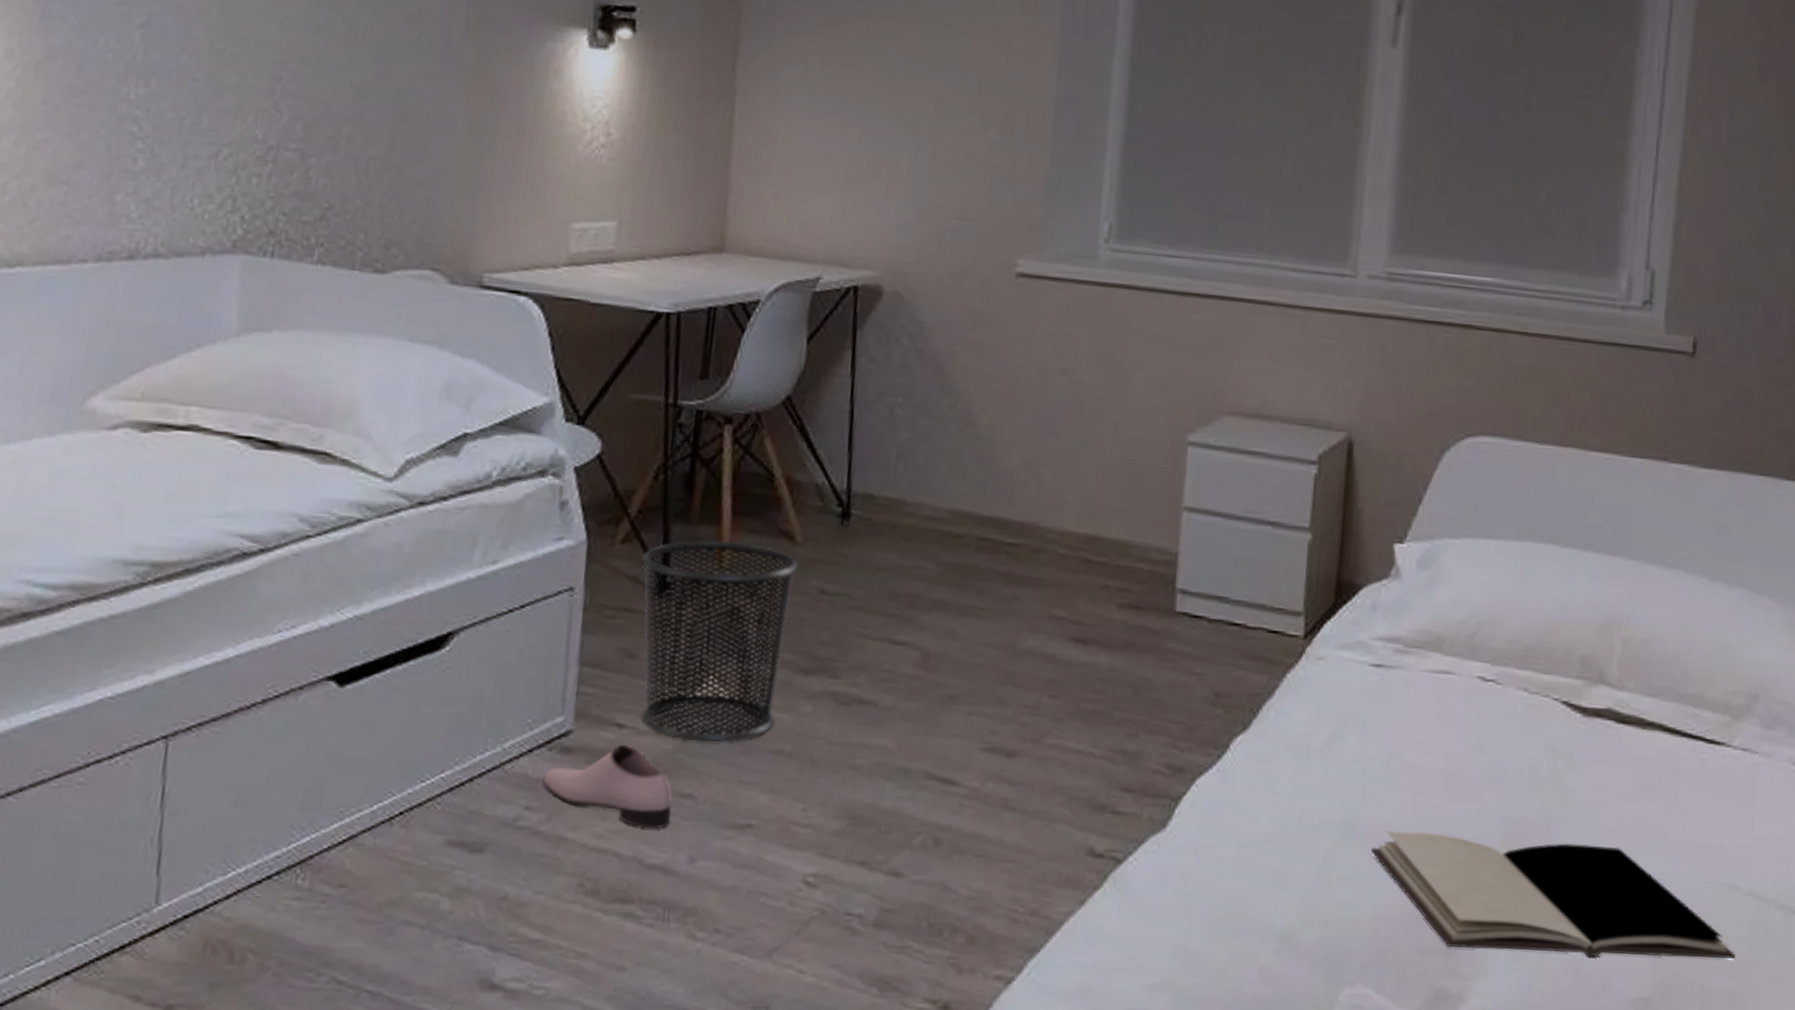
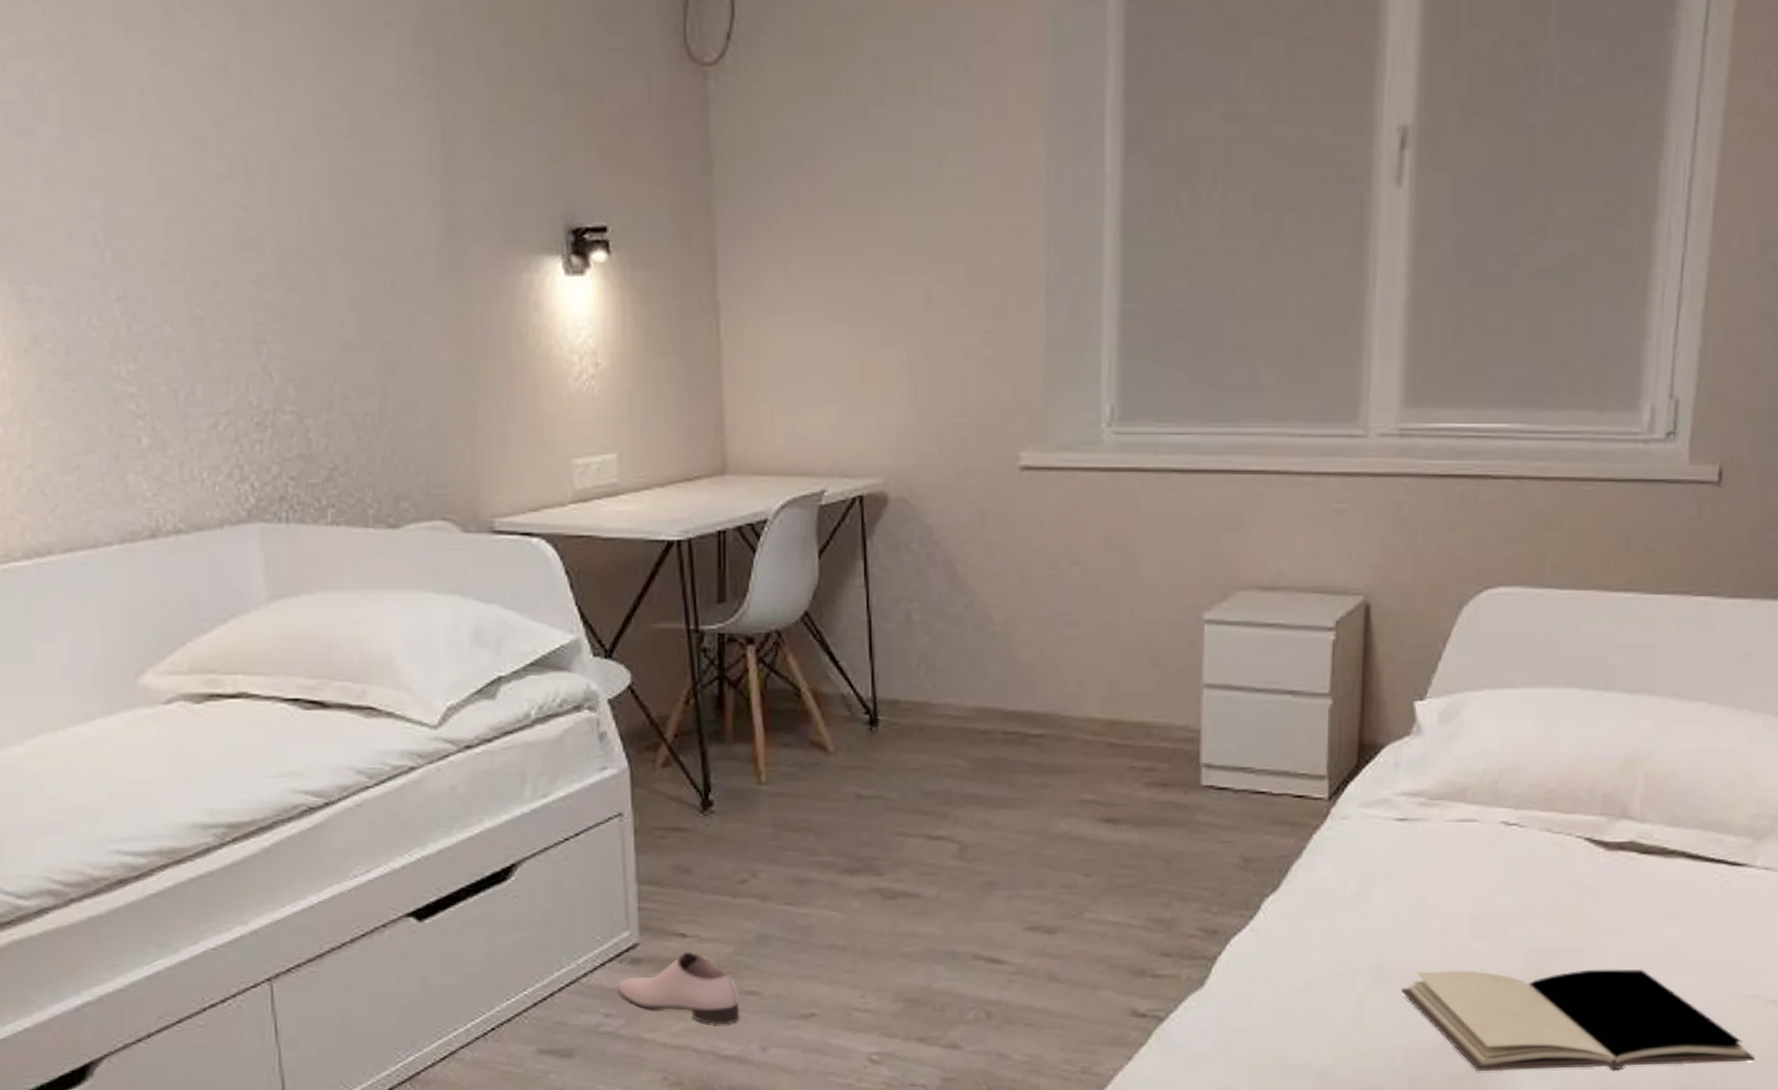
waste bin: present [641,540,799,743] -> none [683,756,834,944]

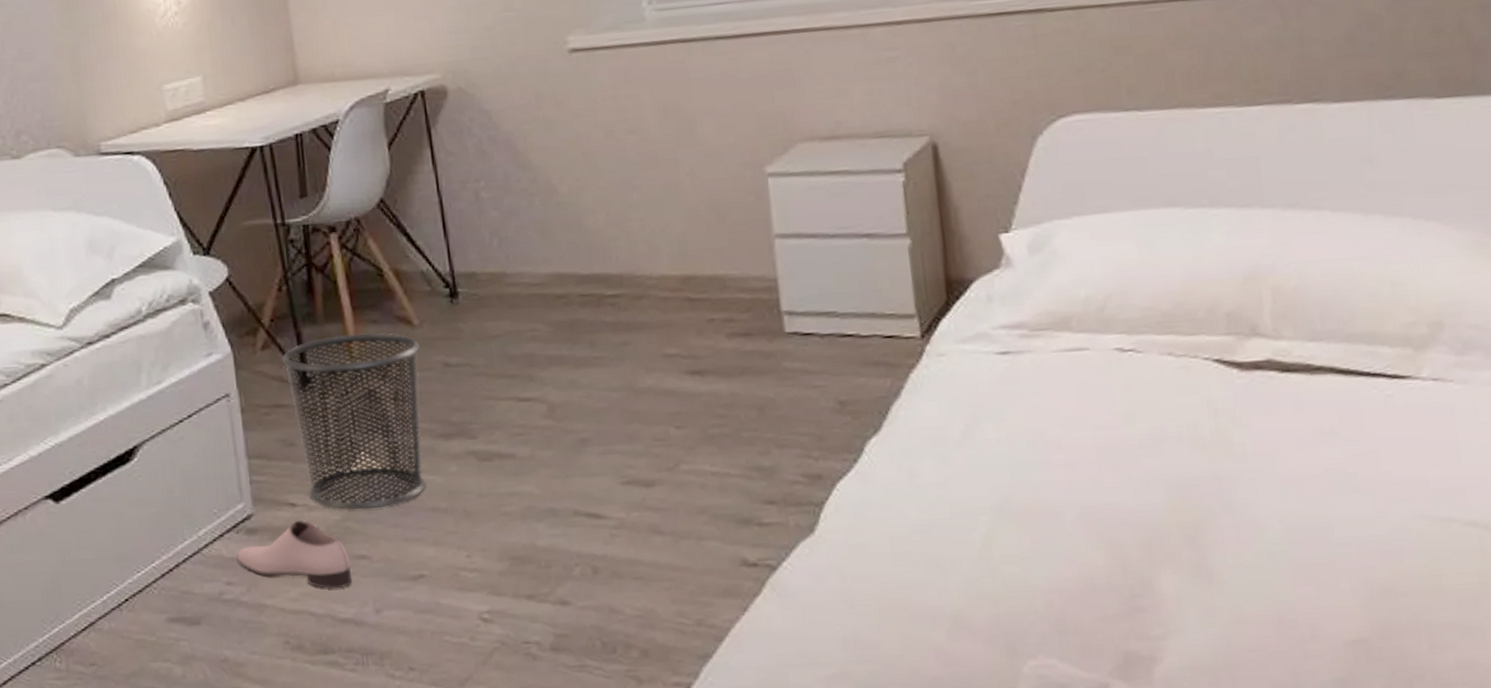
waste bin: none [683,756,834,944] -> present [282,333,426,510]
book: present [1402,968,1755,1072] -> none [1031,494,1463,611]

